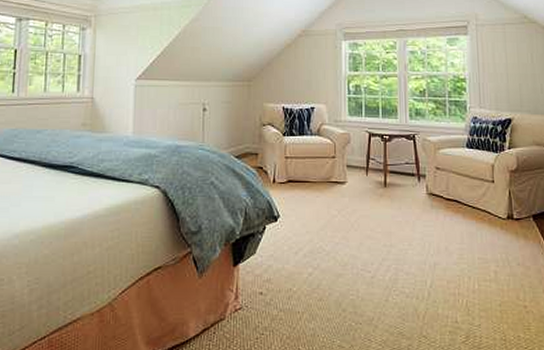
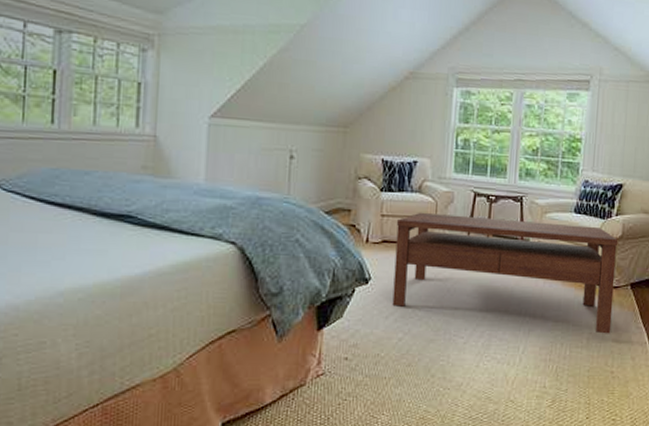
coffee table: none [300,153,519,267] -> present [392,212,619,334]

